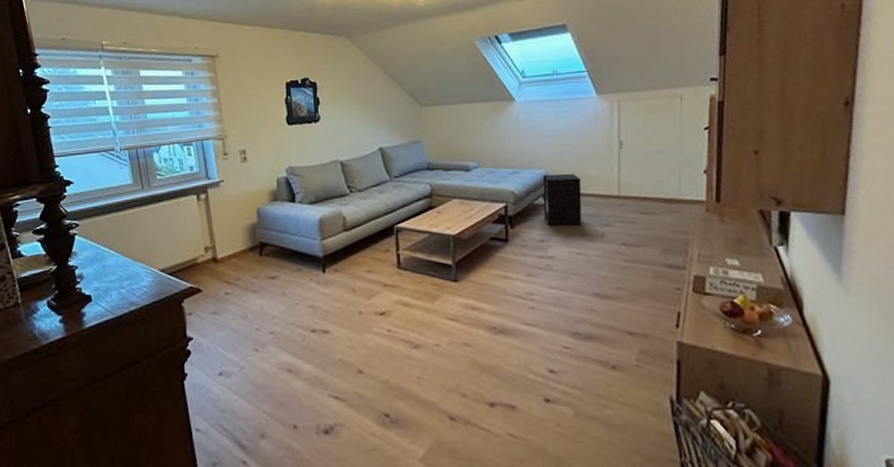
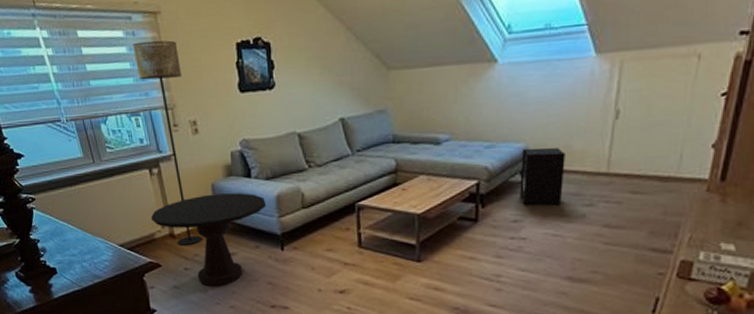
floor lamp: none [190,79,245,269] -> present [132,40,202,245]
side table: none [194,217,309,312] -> present [150,193,266,287]

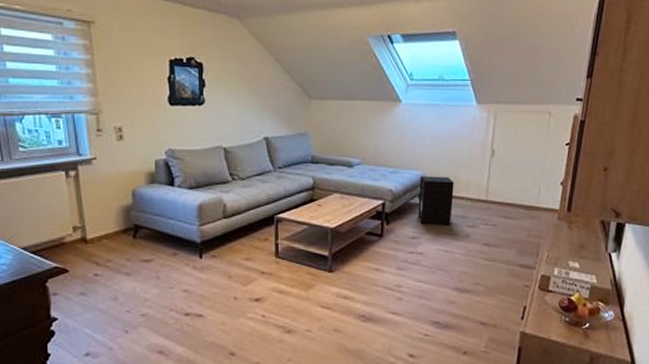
floor lamp: present [132,40,202,245] -> none [60,47,117,250]
side table: present [150,193,266,287] -> none [61,200,187,294]

